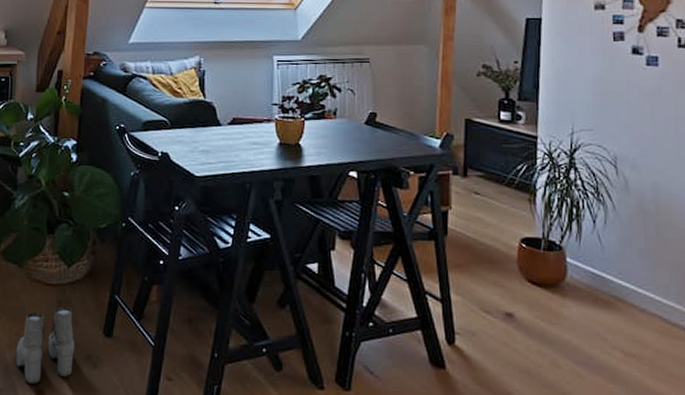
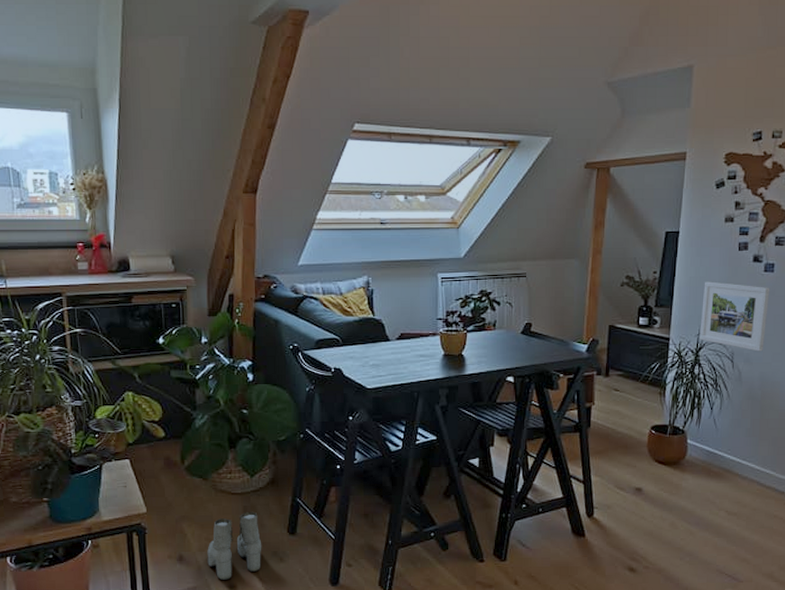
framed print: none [573,74,656,157] -> present [699,281,770,352]

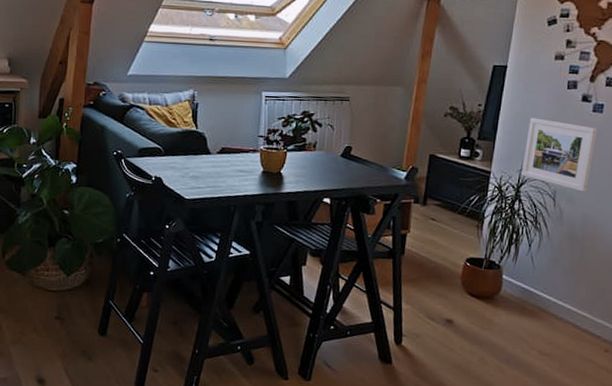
boots: present [207,511,262,580] -> none [19,309,73,374]

